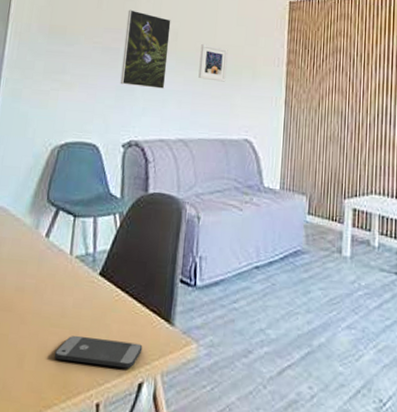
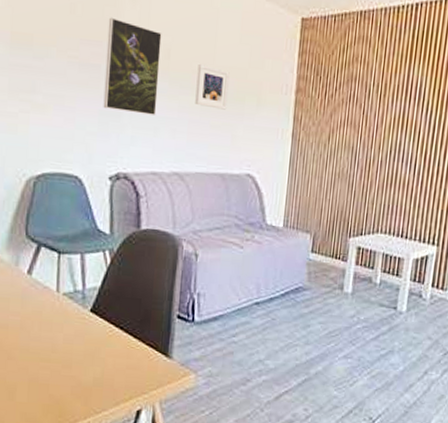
smartphone: present [54,335,143,369] -> none [47,369,140,398]

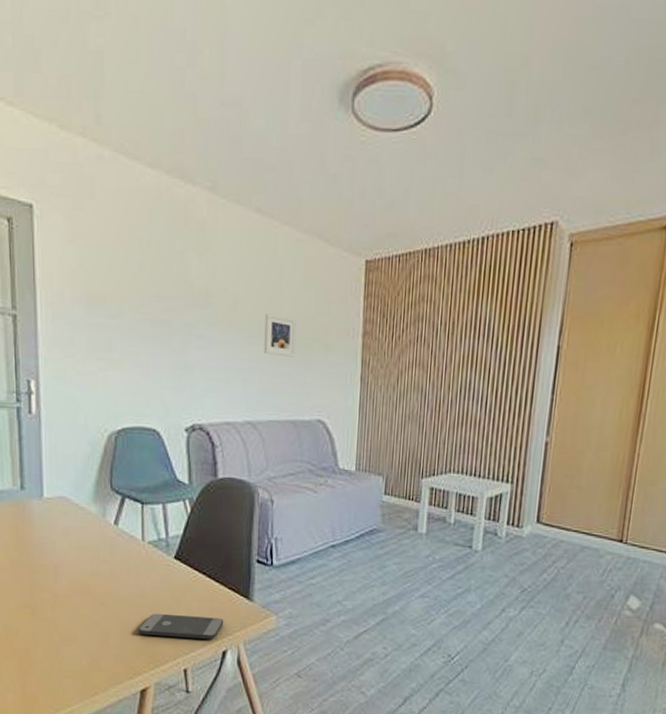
smartphone: none [47,369,140,398] -> present [138,613,224,640]
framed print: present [103,17,162,115] -> none [176,272,229,366]

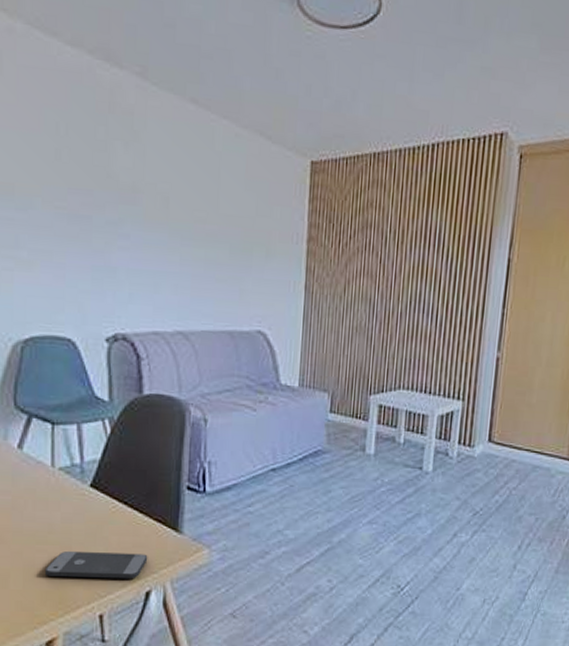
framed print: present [264,314,296,357] -> none [198,213,235,262]

